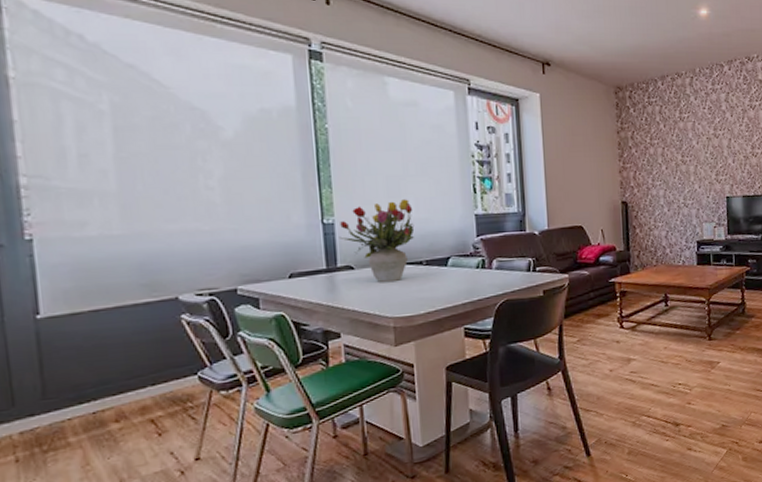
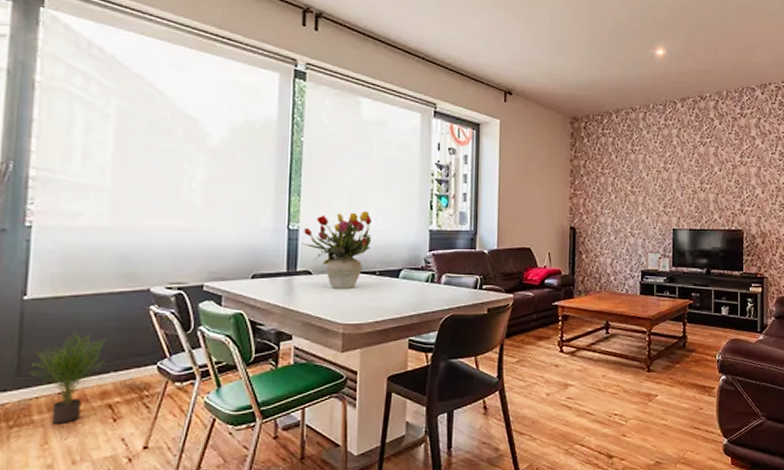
potted plant: none [56,348,139,444] -> present [29,332,108,424]

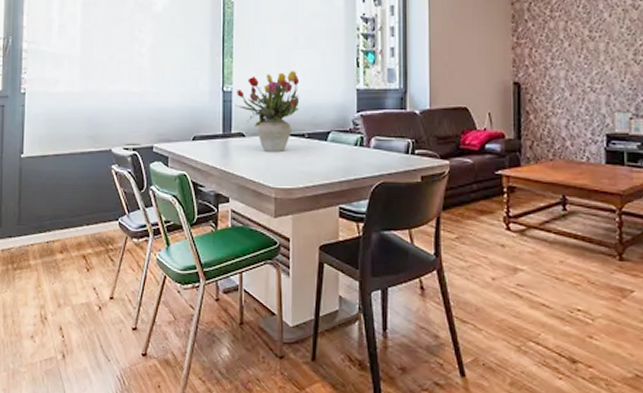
potted plant: present [29,332,108,424] -> none [26,187,81,270]

